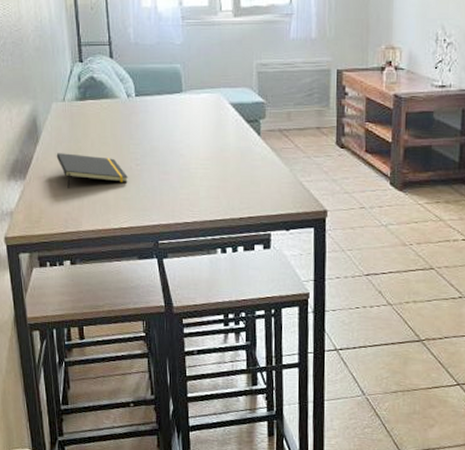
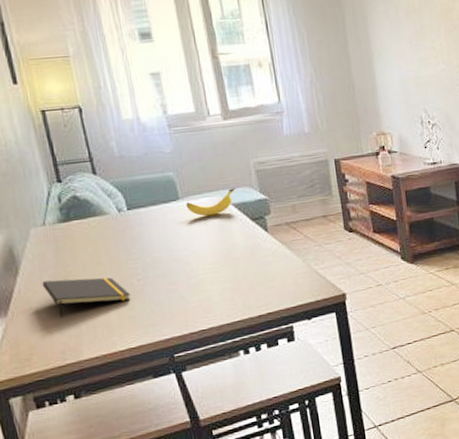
banana: none [188,87,235,112] -> present [186,188,235,216]

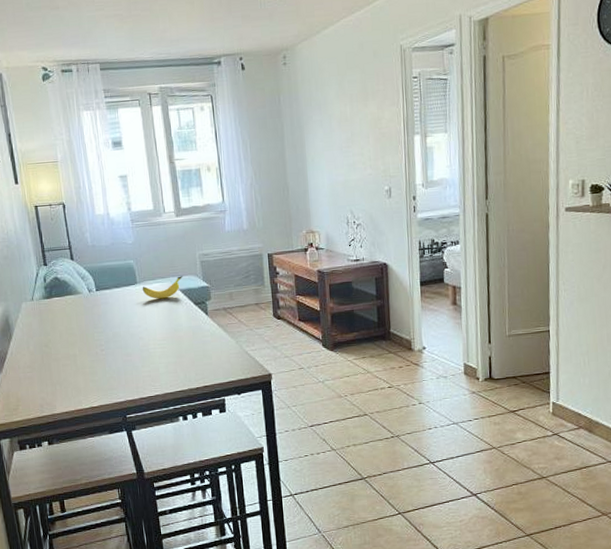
notepad: present [42,277,131,317] -> none [28,346,95,377]

